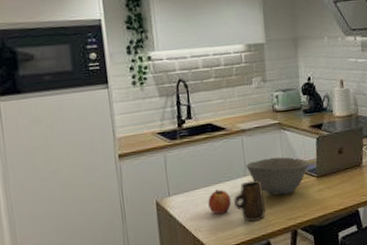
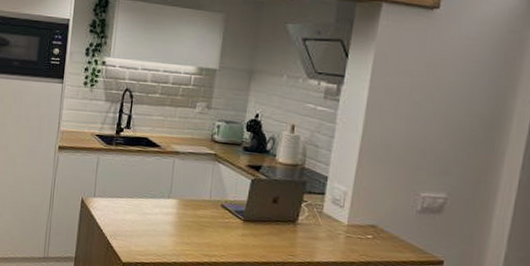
apple: present [208,189,232,215] -> none [128,203,151,229]
mug: present [234,180,266,222] -> none [153,204,184,247]
bowl: present [246,157,310,196] -> none [172,185,239,229]

